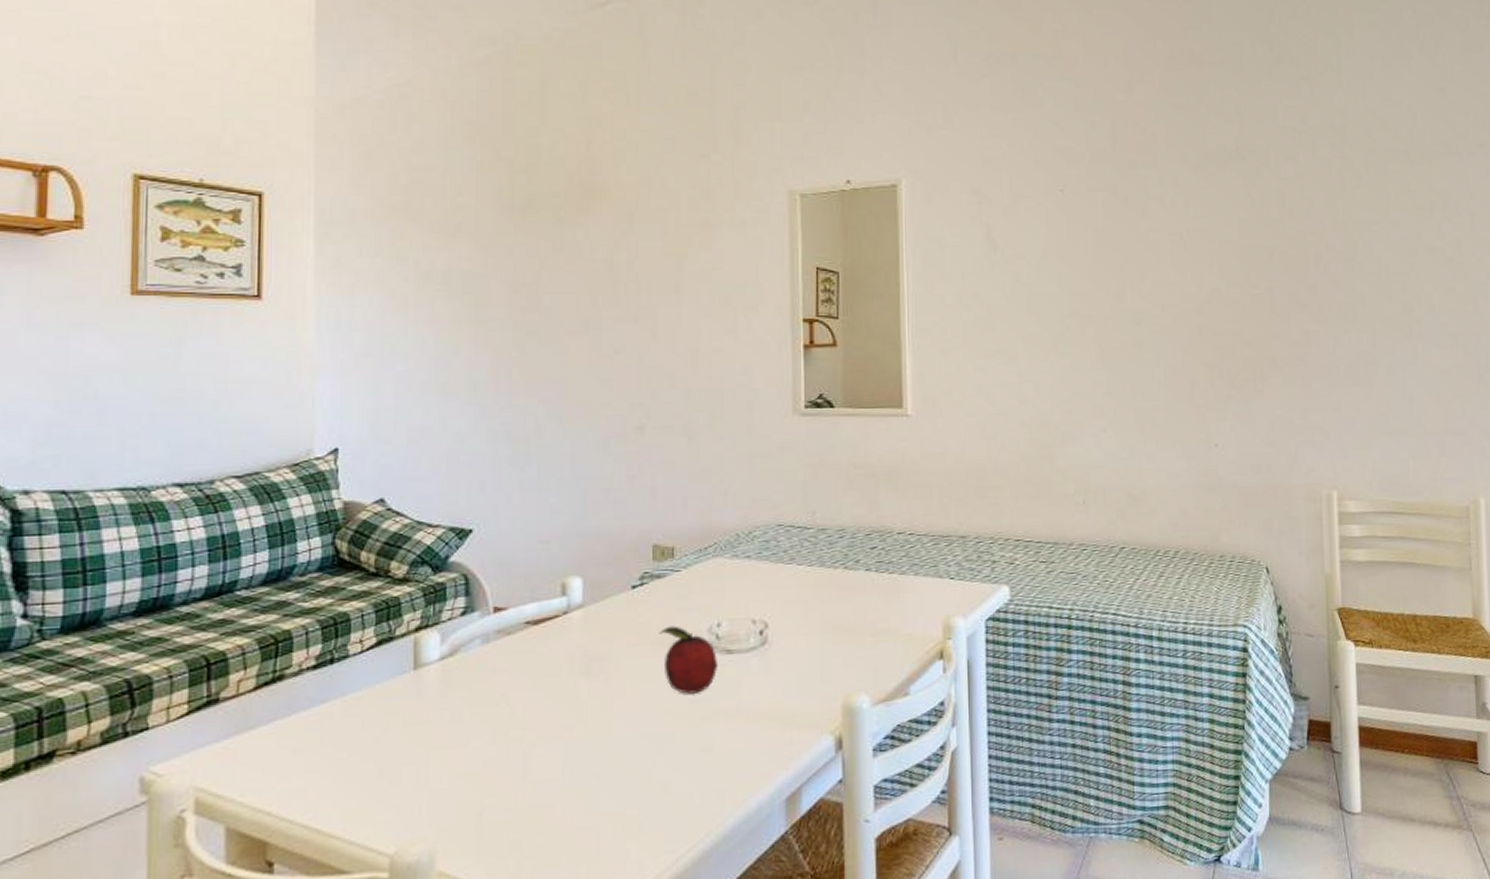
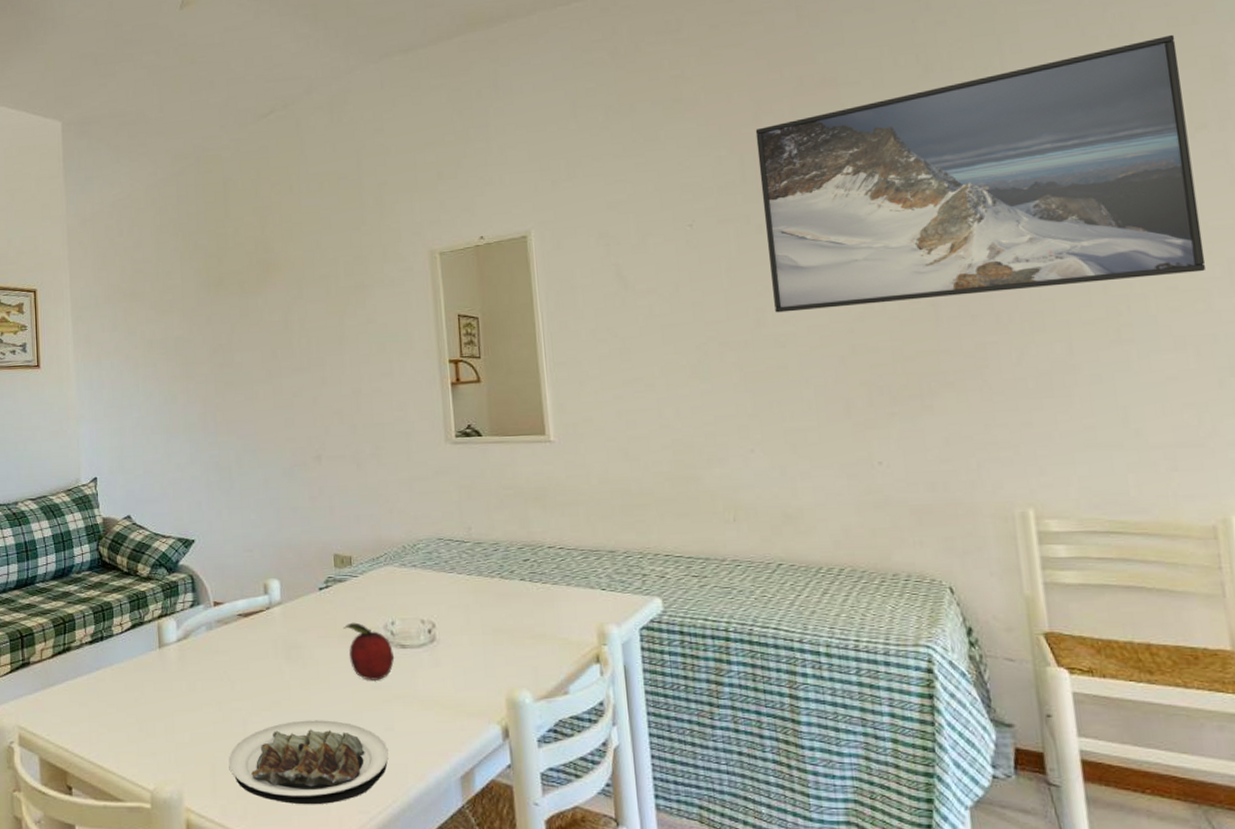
plate: none [501,745,704,852] -> present [228,720,389,805]
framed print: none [1128,59,1476,289] -> present [755,34,1207,313]

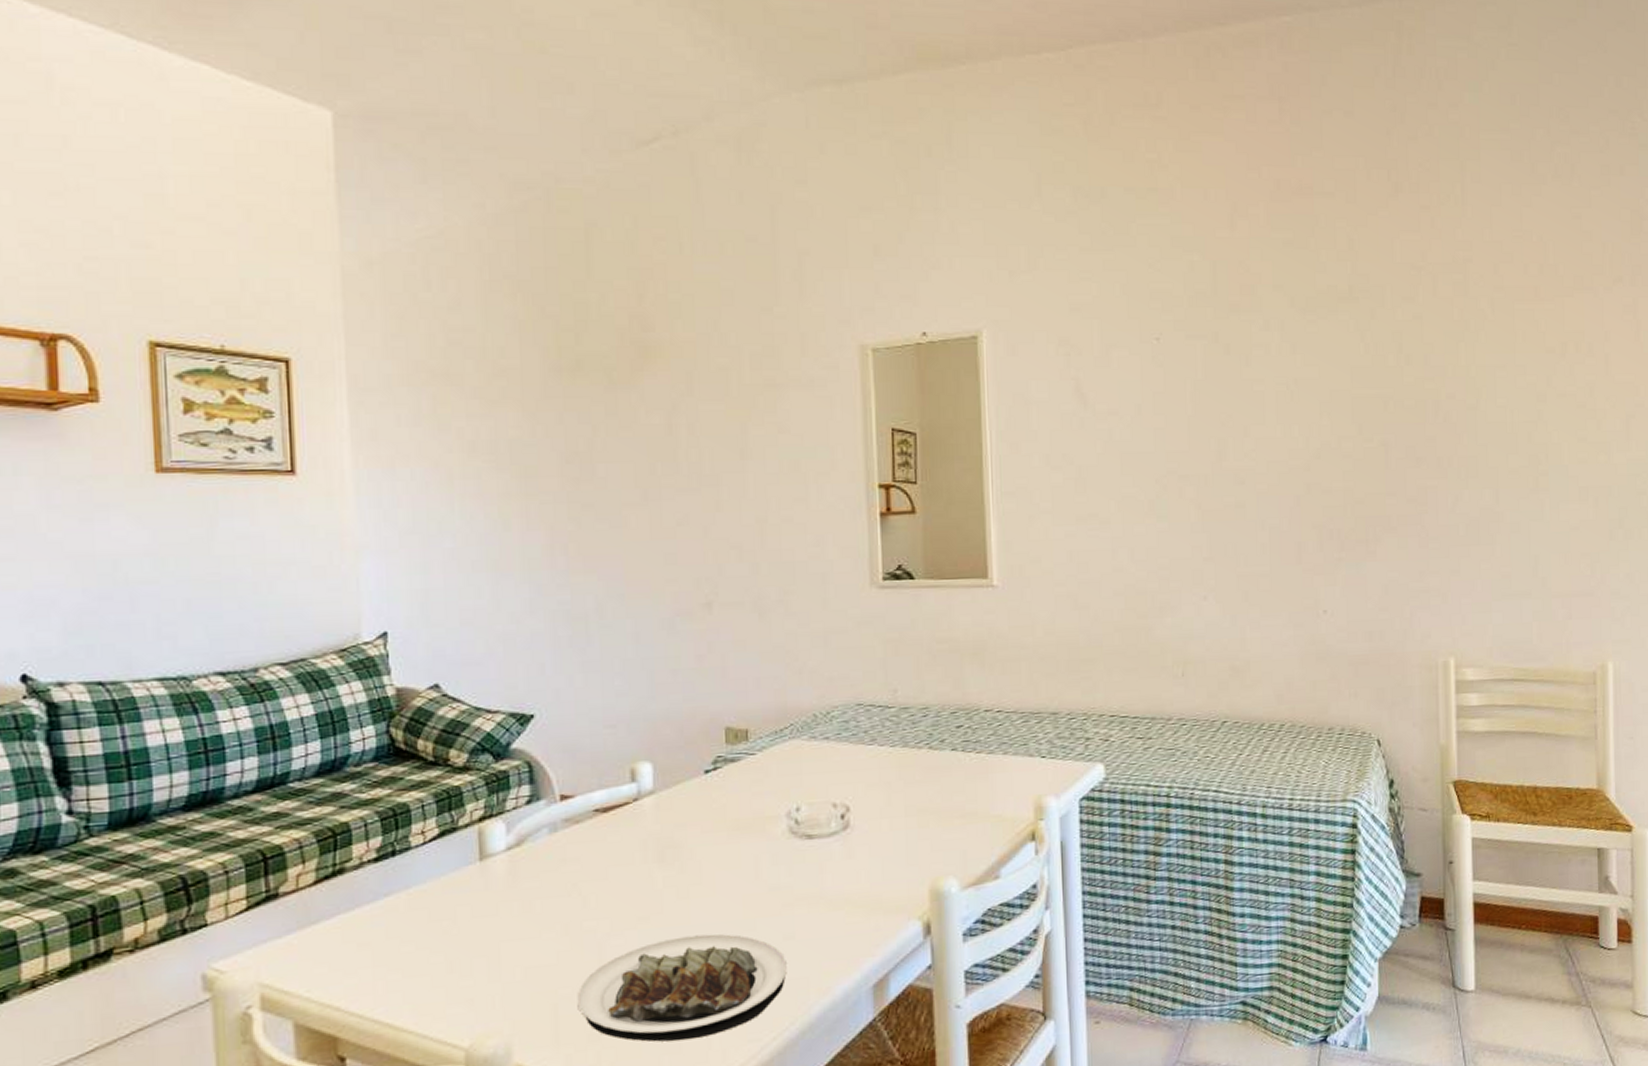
fruit: present [343,622,395,682] -> none [734,811,799,882]
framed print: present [755,34,1207,313] -> none [1230,182,1610,445]

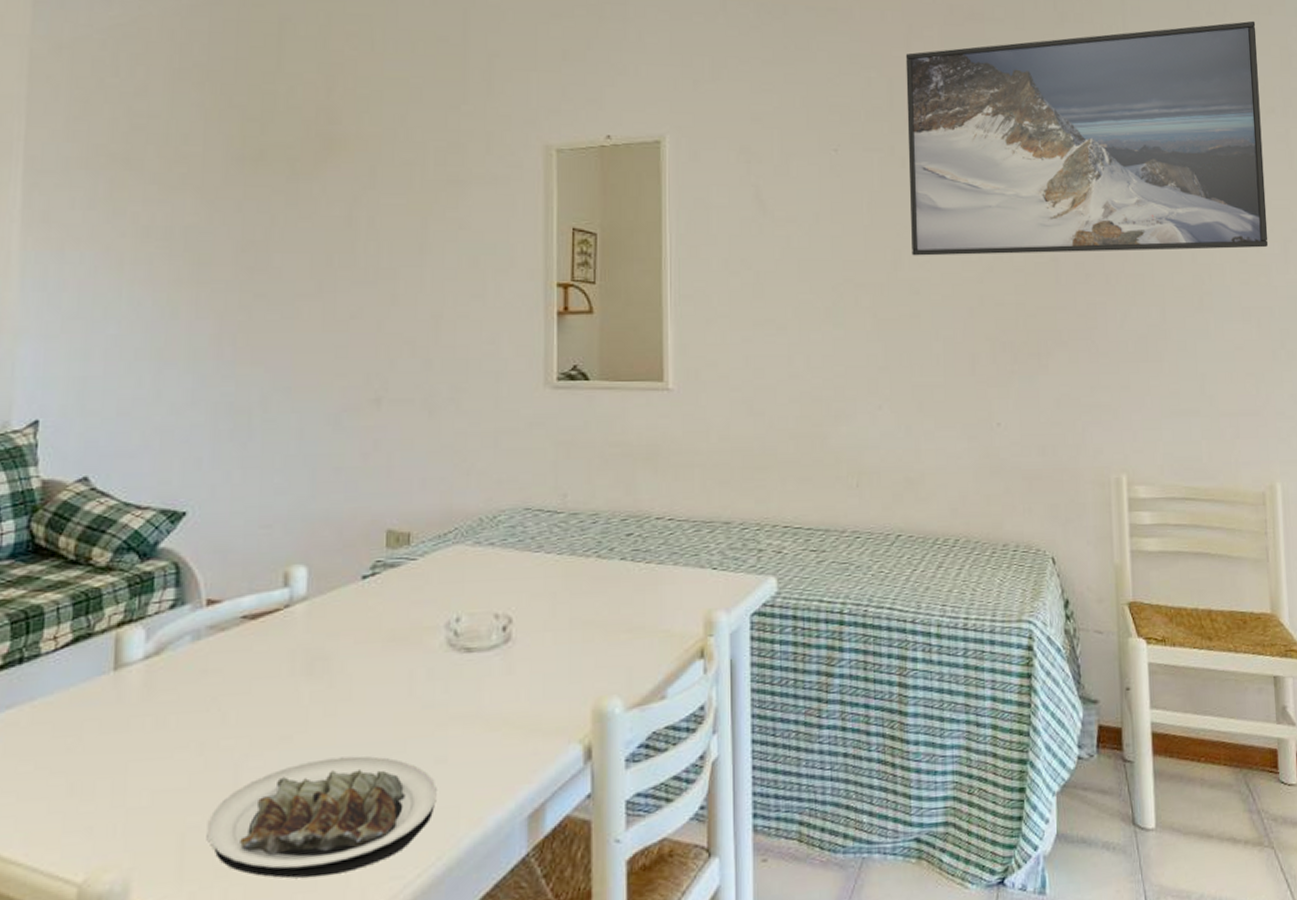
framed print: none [1230,182,1610,445] -> present [905,20,1269,256]

